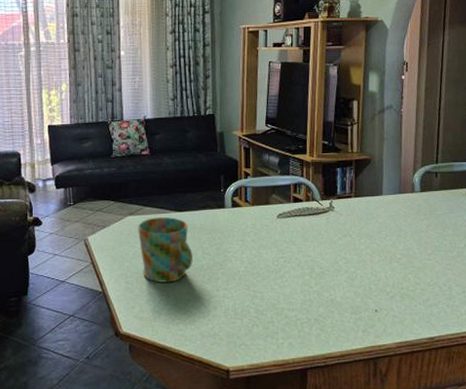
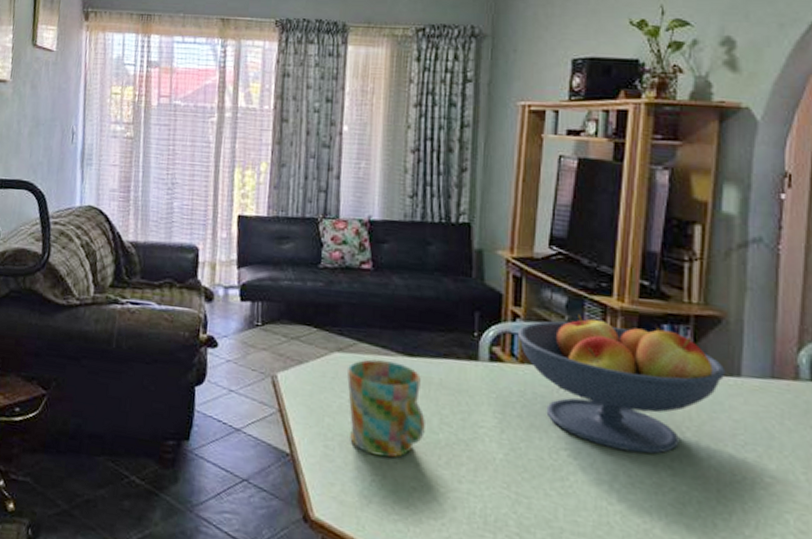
fruit bowl: none [248,168,374,253] -> present [517,313,726,454]

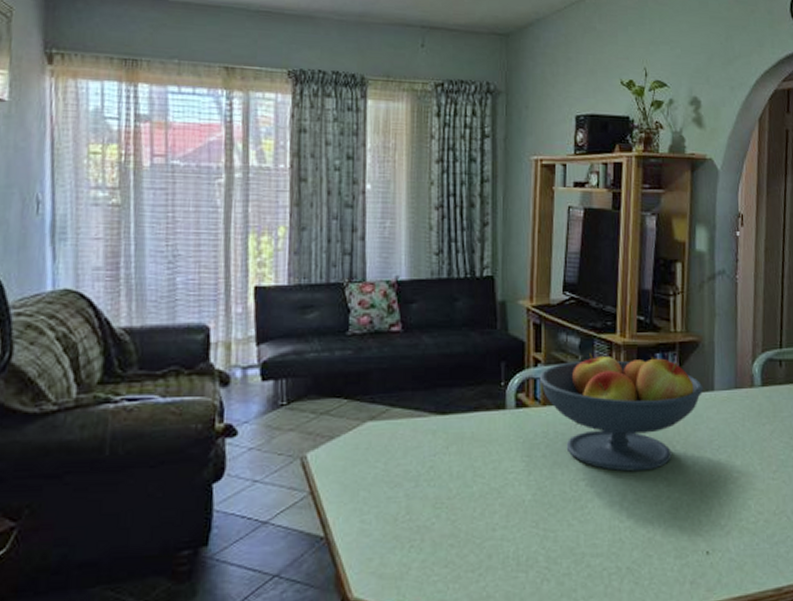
mug: present [346,359,425,458] -> none [380,423,459,521]

